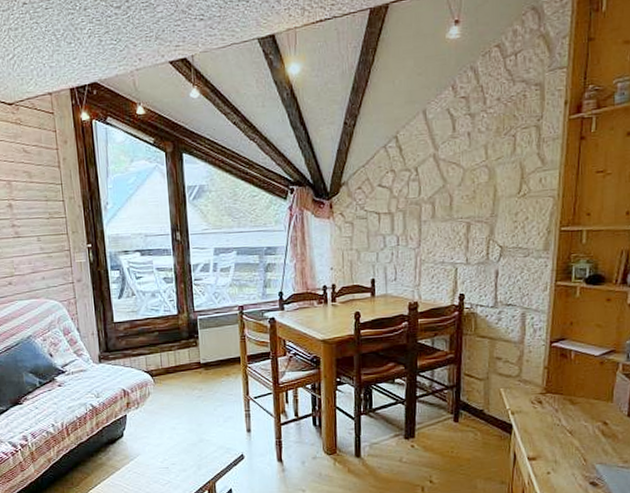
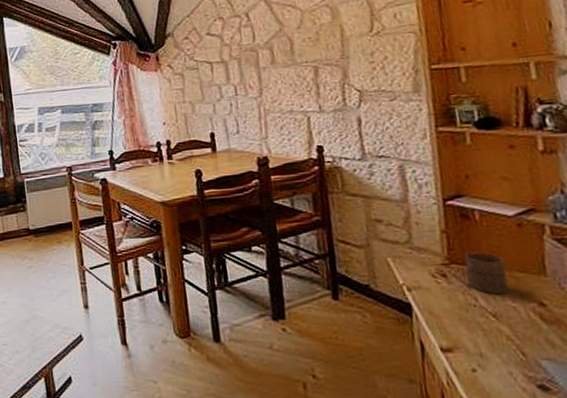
cup: none [556,384,586,417] -> present [464,252,509,295]

